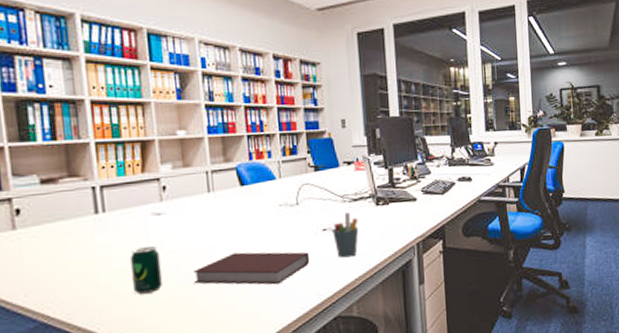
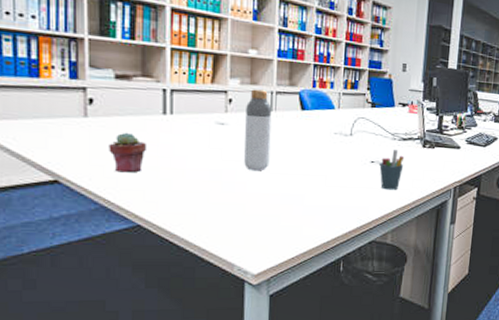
potted succulent: none [41,239,82,284] -> present [109,132,146,173]
beverage can: present [131,246,162,294] -> none [191,152,218,194]
bottle: none [181,171,215,260] -> present [244,89,272,171]
notebook: present [194,252,310,285] -> none [248,170,356,204]

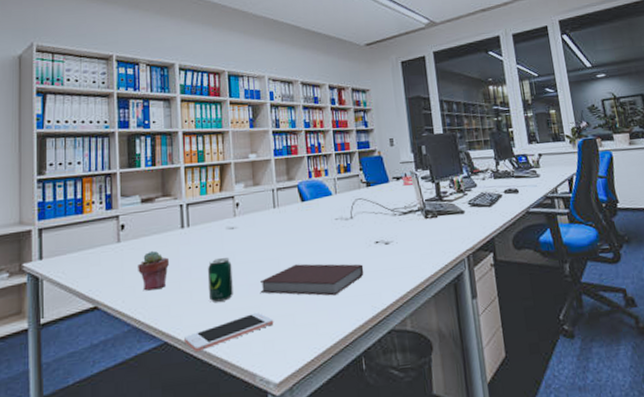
cell phone: none [160,209,259,239] -> present [184,311,274,353]
beverage can: none [191,152,218,194] -> present [208,258,233,302]
bottle: present [244,89,272,171] -> none [252,189,279,271]
notebook: none [248,170,356,204] -> present [260,263,364,296]
pen holder: present [379,150,405,190] -> none [384,225,410,270]

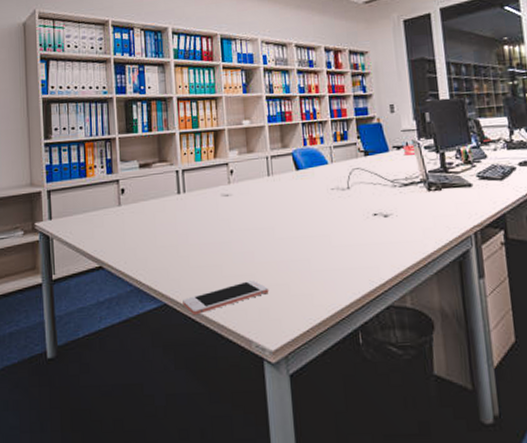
potted succulent: present [138,250,169,291] -> none [138,215,167,254]
beverage can: present [208,258,233,302] -> none [204,225,229,268]
notebook: present [260,263,364,296] -> none [255,233,362,268]

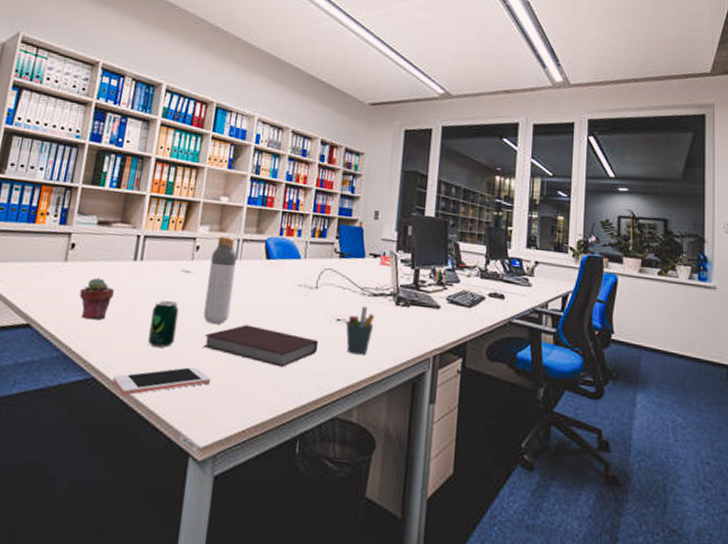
potted succulent: none [138,215,167,254] -> present [79,277,114,320]
beverage can: none [204,225,229,268] -> present [148,300,179,348]
bottle: none [246,156,273,239] -> present [203,236,237,325]
notebook: none [255,233,362,268] -> present [204,324,319,367]
pen holder: none [383,198,411,245] -> present [346,306,375,355]

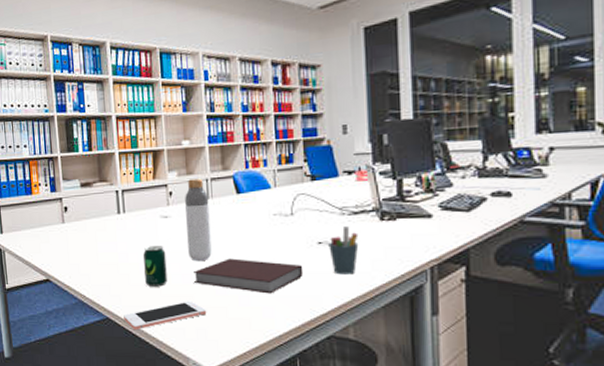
potted succulent: present [79,277,114,320] -> none [81,233,108,270]

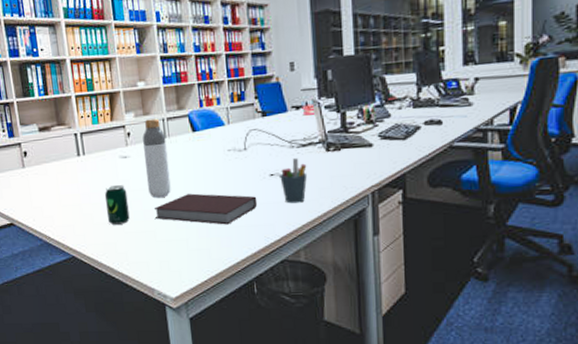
cell phone: present [124,300,207,331] -> none [89,235,169,267]

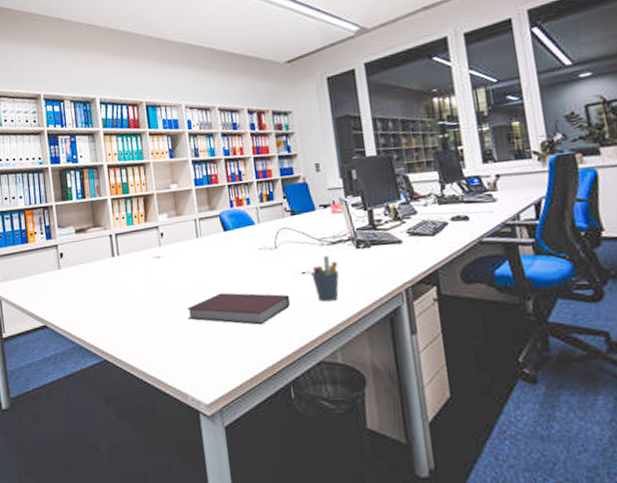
beverage can: present [105,185,130,225] -> none [138,285,163,326]
bottle: present [143,118,171,199] -> none [175,219,204,298]

